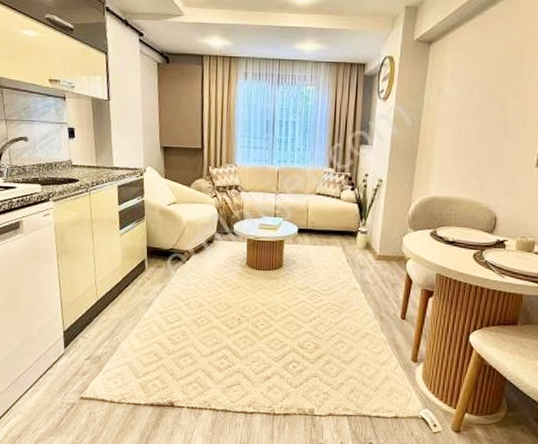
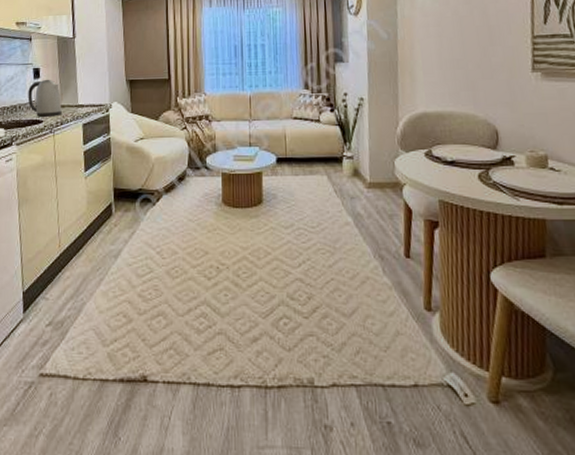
kettle: none [63,139,97,177] -> present [27,79,62,117]

